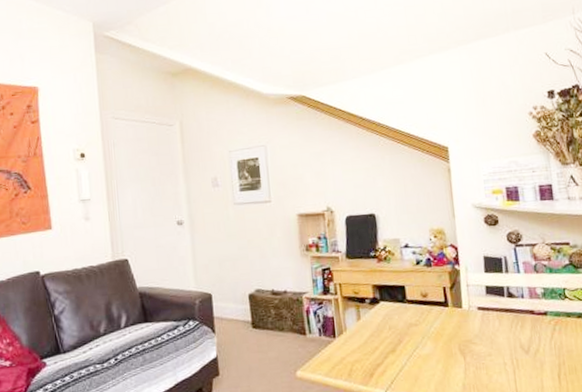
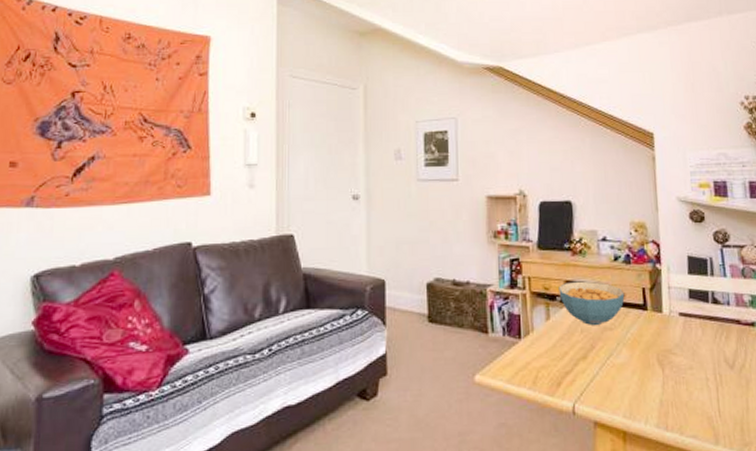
cereal bowl: none [367,284,427,323] -> present [558,281,625,325]

